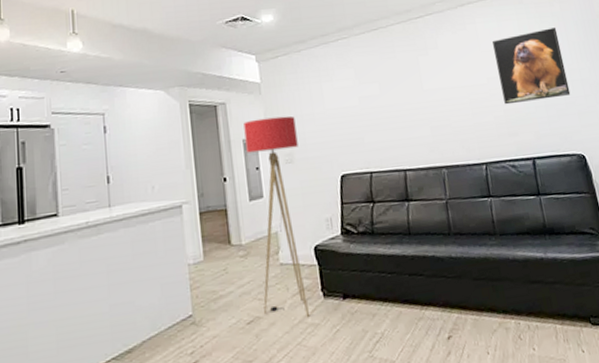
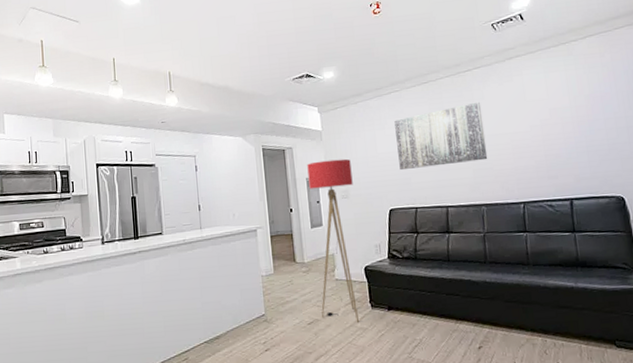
wall art: none [343,51,446,129] -> present [394,101,488,171]
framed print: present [492,27,571,105] -> none [538,77,615,151]

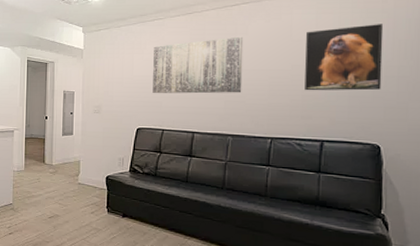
floor lamp: present [307,158,360,322] -> none [62,77,107,223]
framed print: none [538,77,615,151] -> present [305,24,384,91]

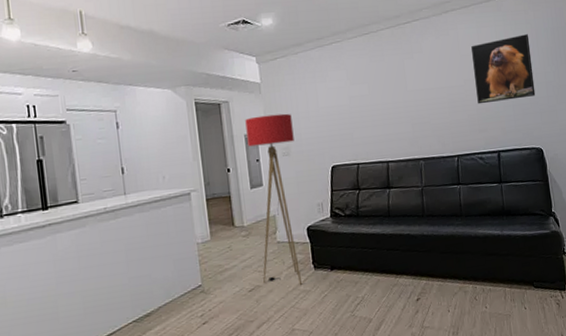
floor lamp: none [62,77,107,223] -> present [245,113,303,285]
wall art: present [153,36,244,94] -> none [336,55,426,126]

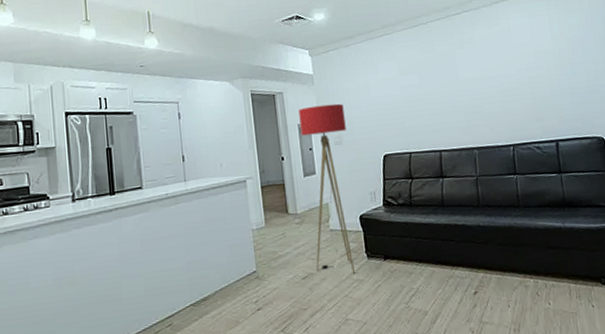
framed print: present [471,34,536,105] -> none [524,22,594,93]

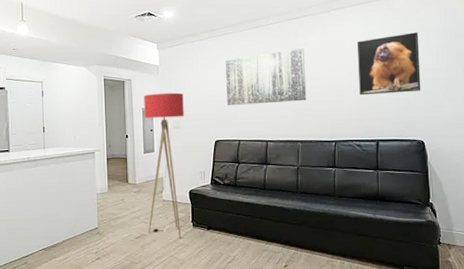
wall art: none [387,45,478,115] -> present [226,47,307,106]
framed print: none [524,22,594,93] -> present [357,32,421,96]

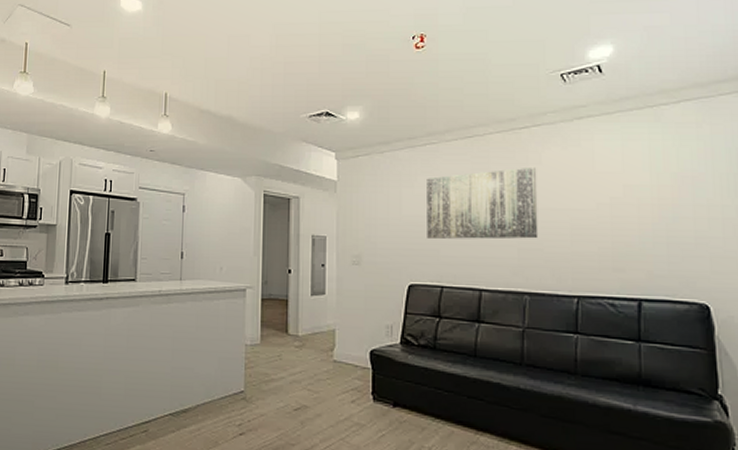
floor lamp: present [144,92,184,239] -> none [312,217,368,416]
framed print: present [357,32,421,96] -> none [612,153,705,236]

